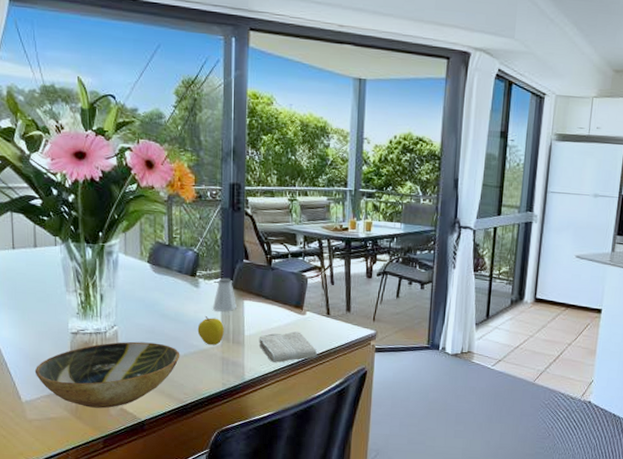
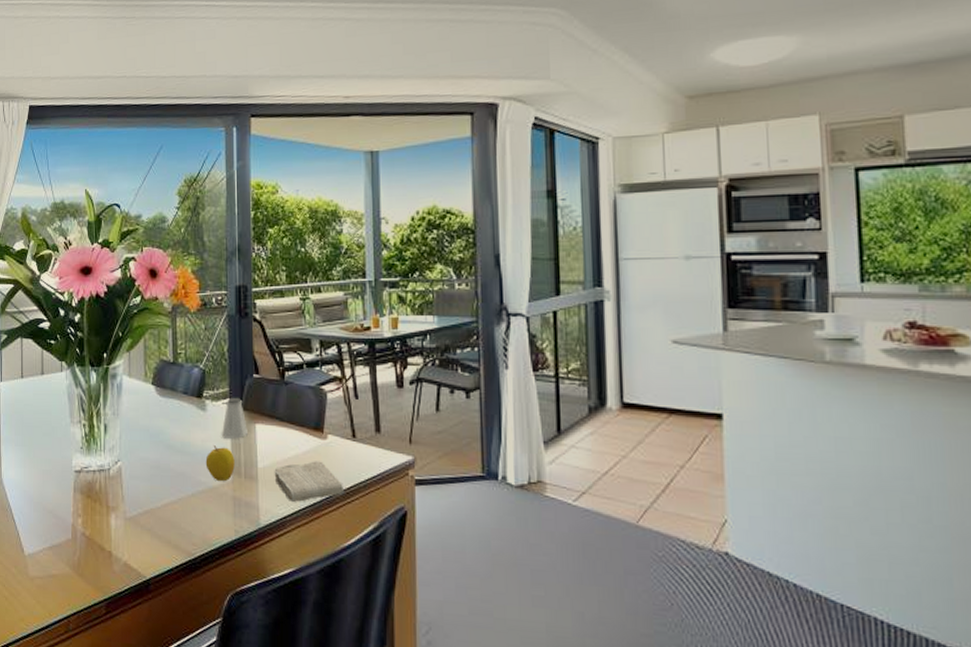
bowl: present [34,341,180,409] -> none [38,479,188,563]

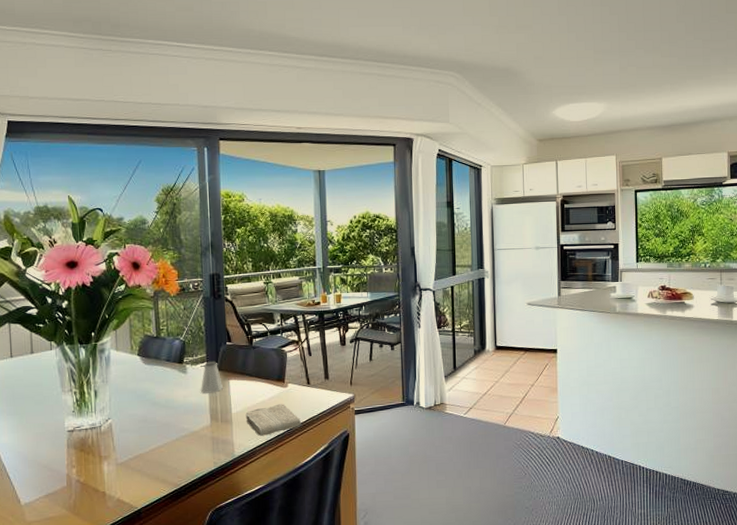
apple: present [205,445,235,482] -> none [187,399,213,427]

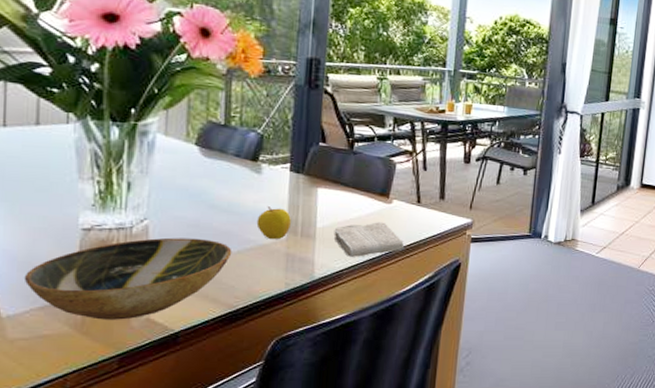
bowl: none [33,431,172,503] -> present [24,237,232,320]
apple: none [187,399,213,427] -> present [256,206,291,240]
saltshaker: present [200,361,223,394] -> none [277,162,308,201]

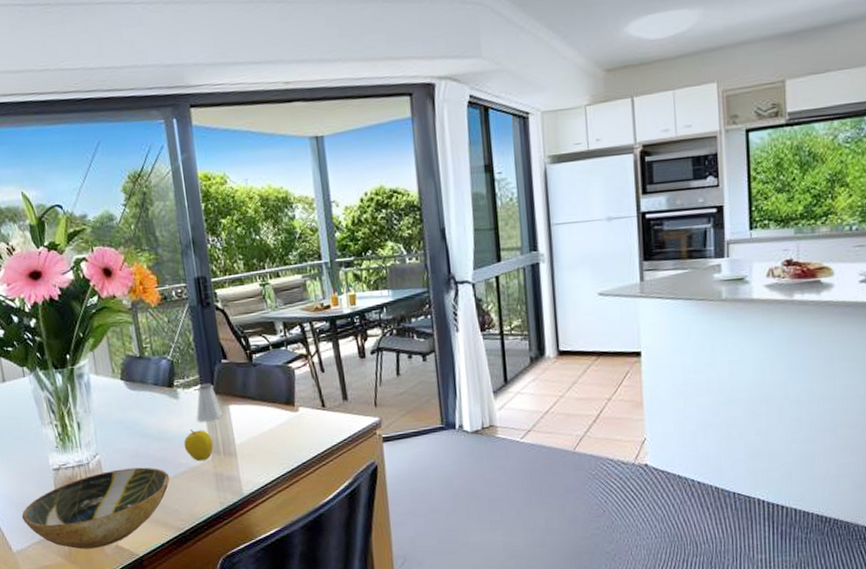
saltshaker: none [277,162,308,201] -> present [196,383,222,422]
washcloth: present [334,222,405,257] -> none [251,431,319,471]

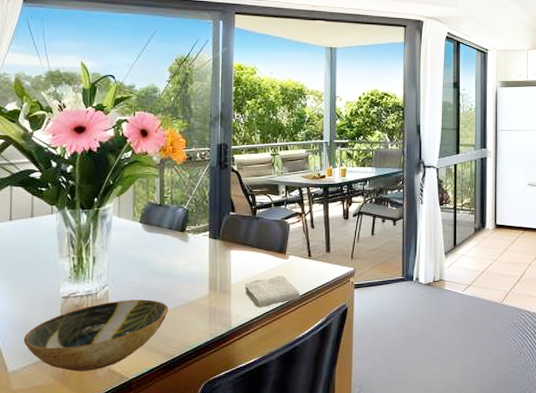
apple: present [183,429,213,462] -> none [186,269,212,297]
saltshaker: present [196,383,222,422] -> none [200,230,223,263]
washcloth: none [251,431,319,471] -> present [245,276,301,308]

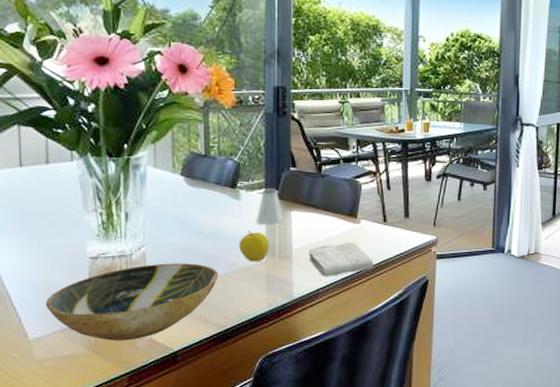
apple: none [186,269,212,297] -> present [239,231,269,262]
saltshaker: none [200,230,223,263] -> present [255,188,283,225]

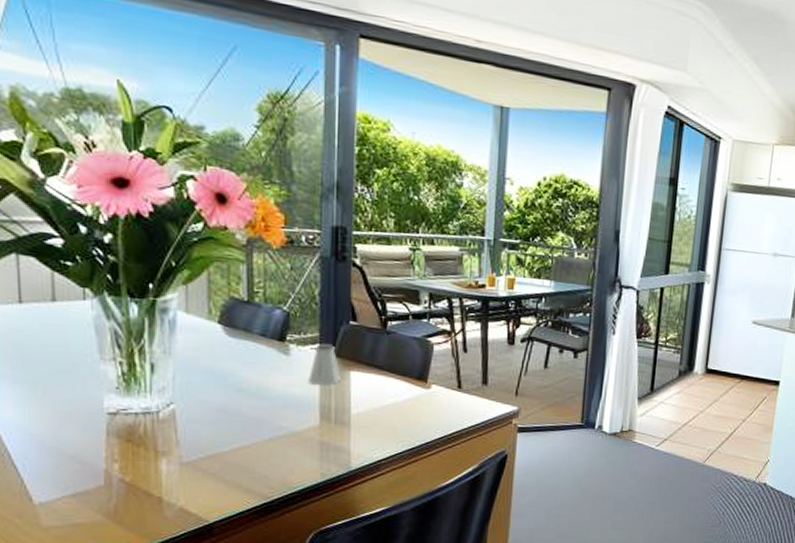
bowl: present [45,263,219,341] -> none [53,423,264,509]
apple: present [239,231,269,262] -> none [287,391,323,427]
washcloth: present [308,242,375,276] -> none [369,409,446,447]

